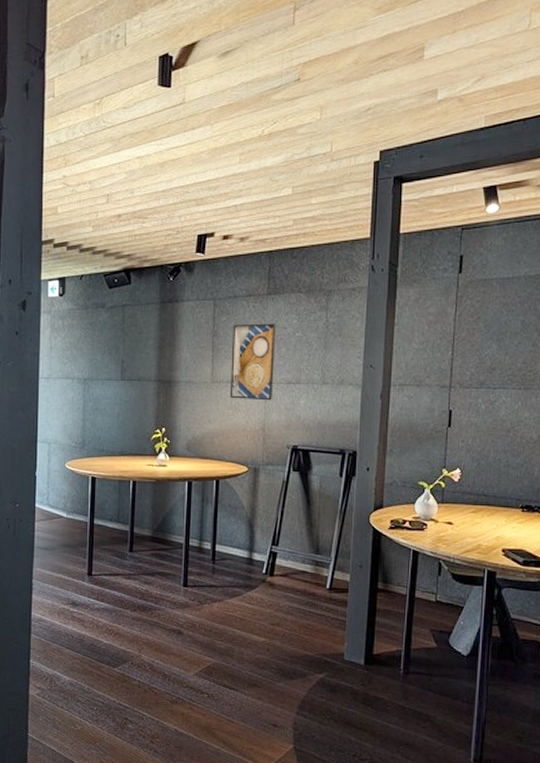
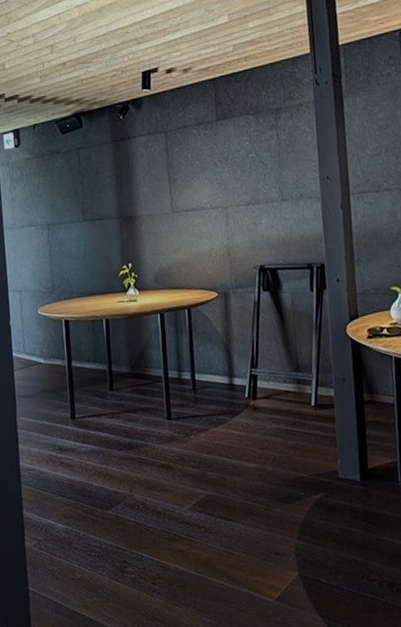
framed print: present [229,323,276,401] -> none [186,148,234,227]

